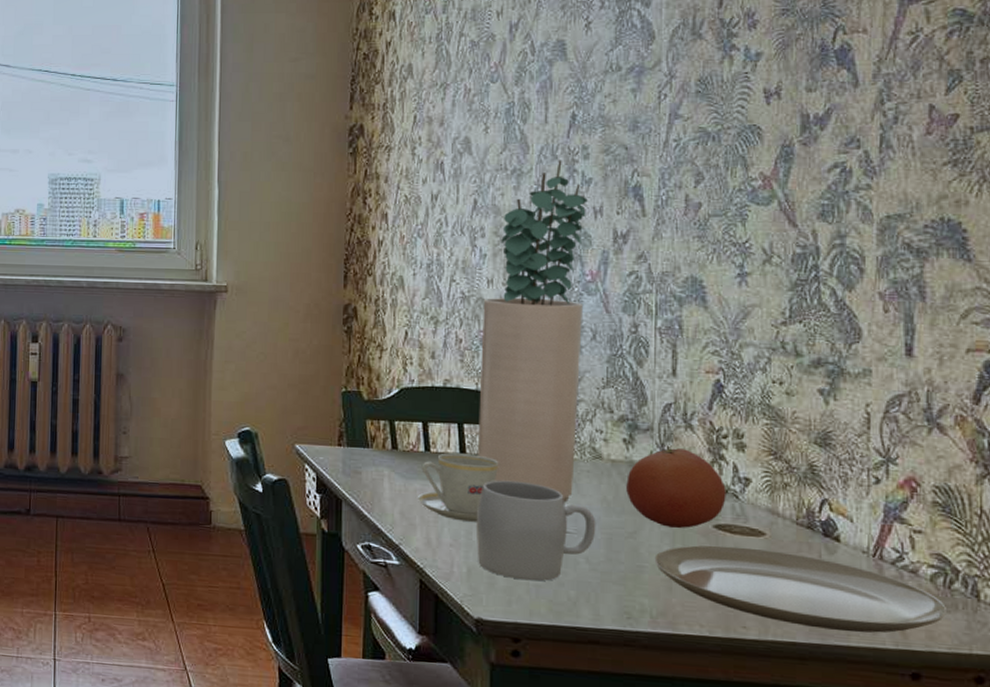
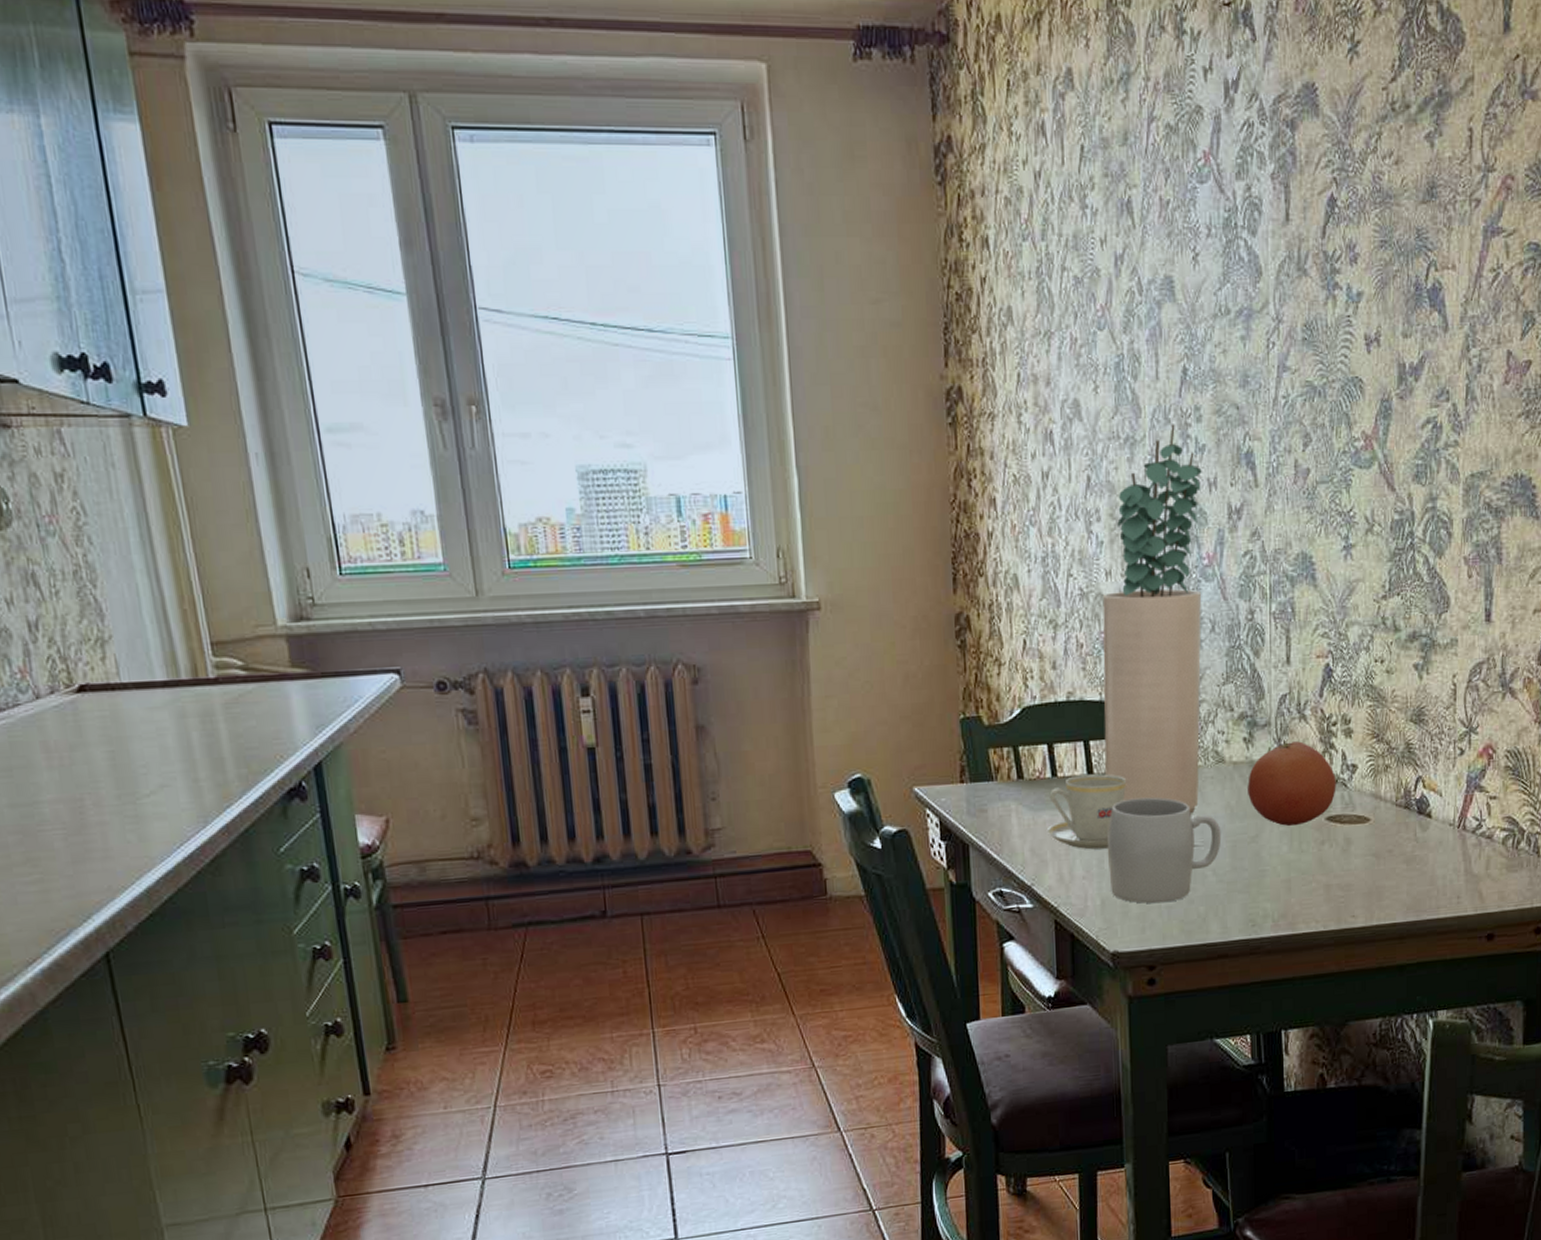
plate: present [654,545,948,633] -> none [1275,835,1515,906]

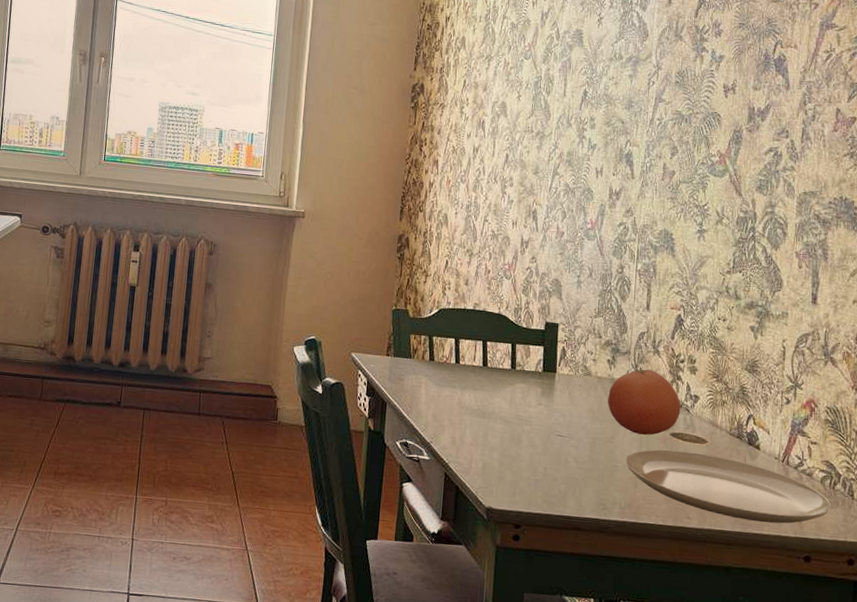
teacup: present [1046,774,1127,850] -> none [446,365,513,425]
vase: present [1102,424,1202,814] -> none [497,127,592,411]
mug: present [1106,797,1222,904] -> none [491,390,584,477]
plate: none [1275,835,1515,906] -> present [625,449,832,524]

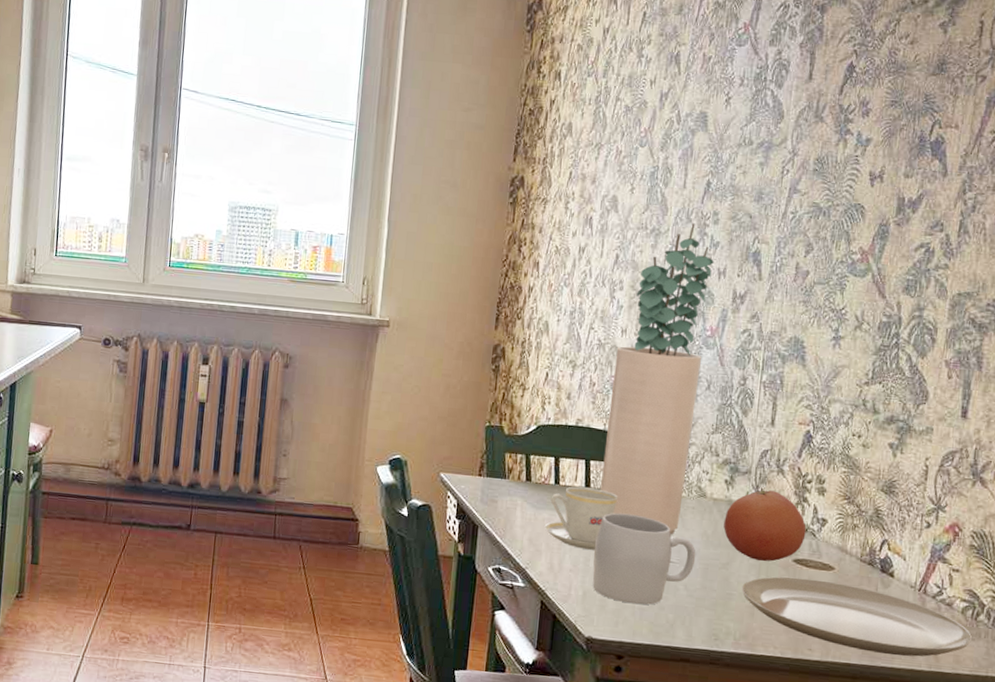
teacup: none [446,365,513,425] -> present [544,486,618,550]
mug: none [491,390,584,477] -> present [592,512,696,605]
vase: none [497,127,592,411] -> present [601,223,714,535]

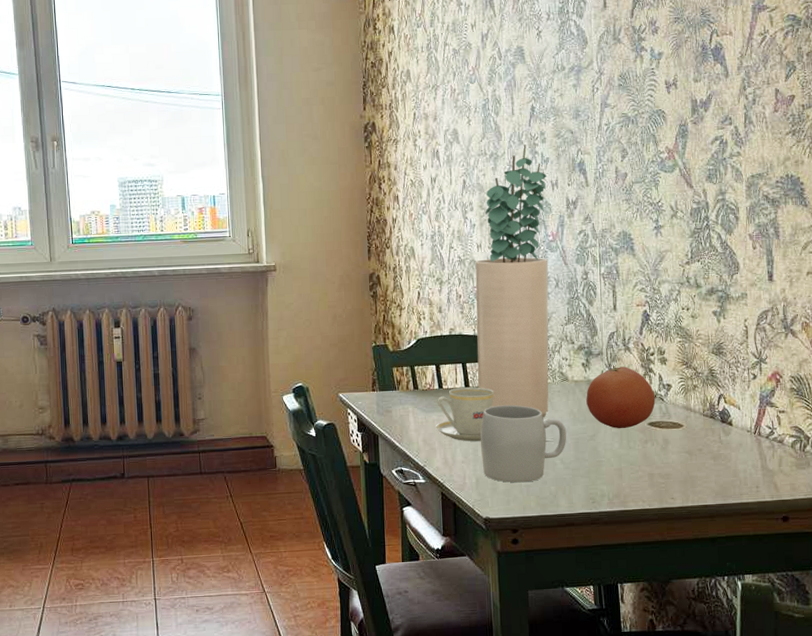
plate: present [741,577,973,657] -> none [609,437,803,492]

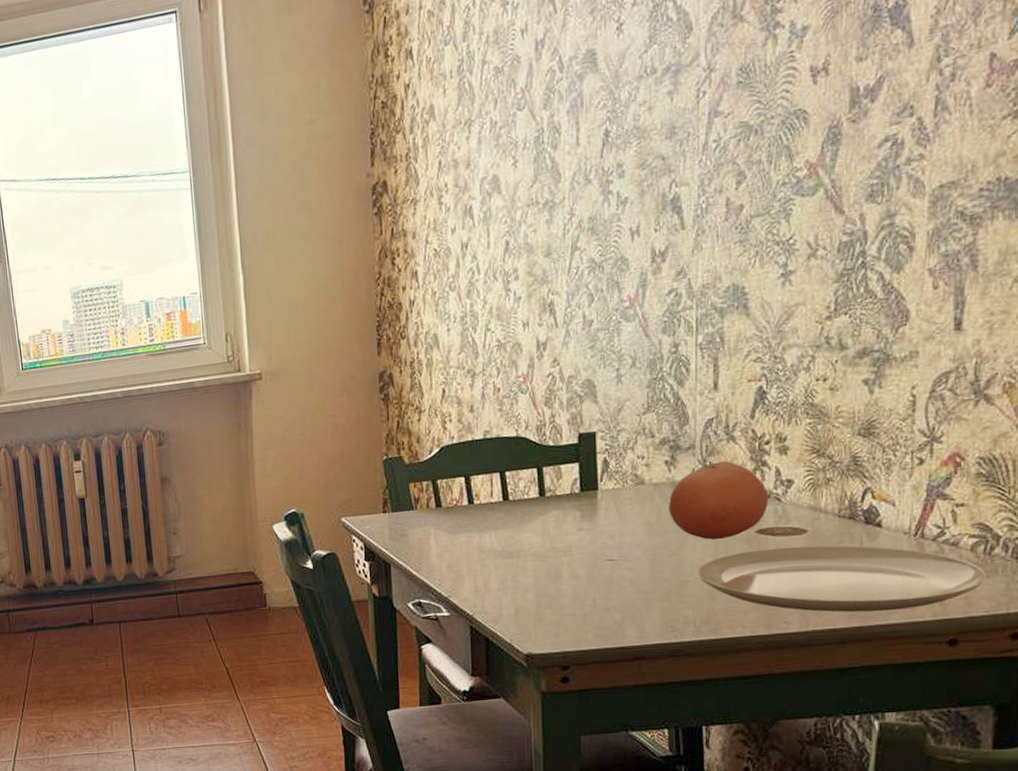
teacup: present [435,387,495,442] -> none [463,499,543,566]
vase: present [475,144,549,418] -> none [519,183,624,532]
mug: present [480,404,567,483] -> none [521,518,640,612]
plate: none [609,437,803,492] -> present [697,545,987,613]

